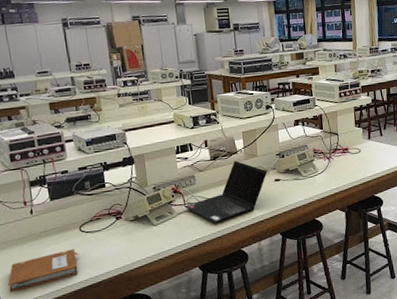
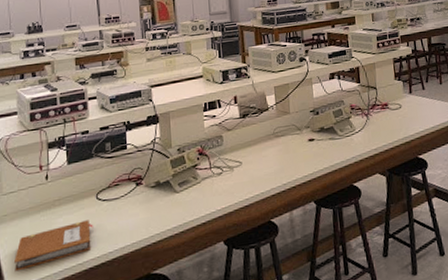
laptop computer: present [184,160,268,223] -> none [210,118,301,190]

